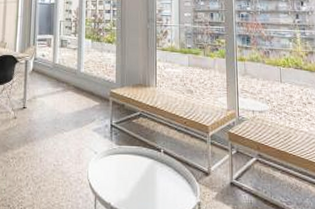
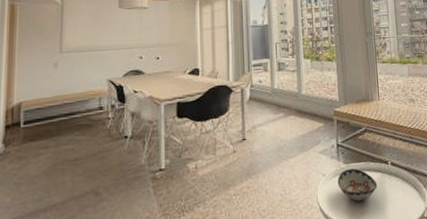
decorative bowl: none [109,151,149,184] -> present [337,168,378,201]

